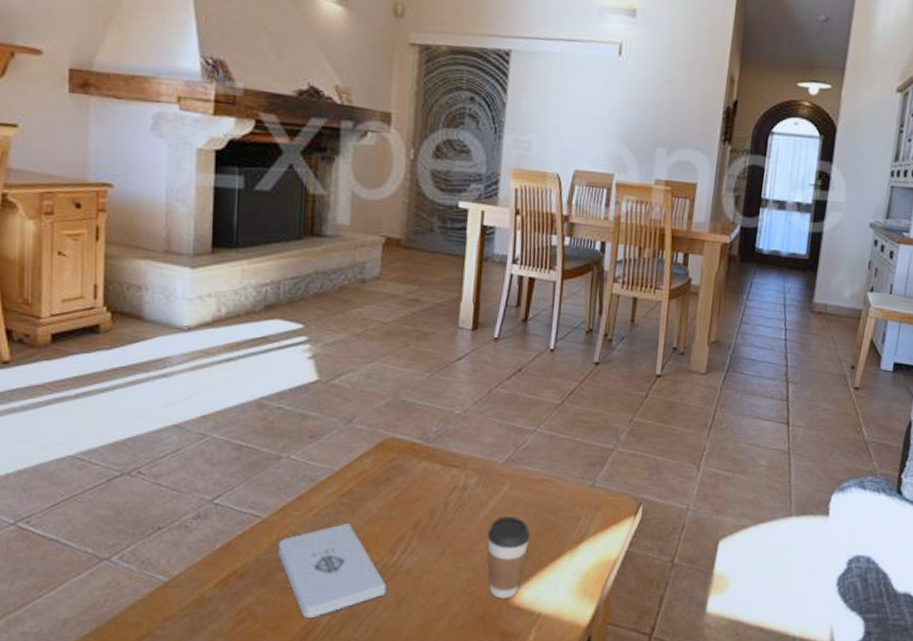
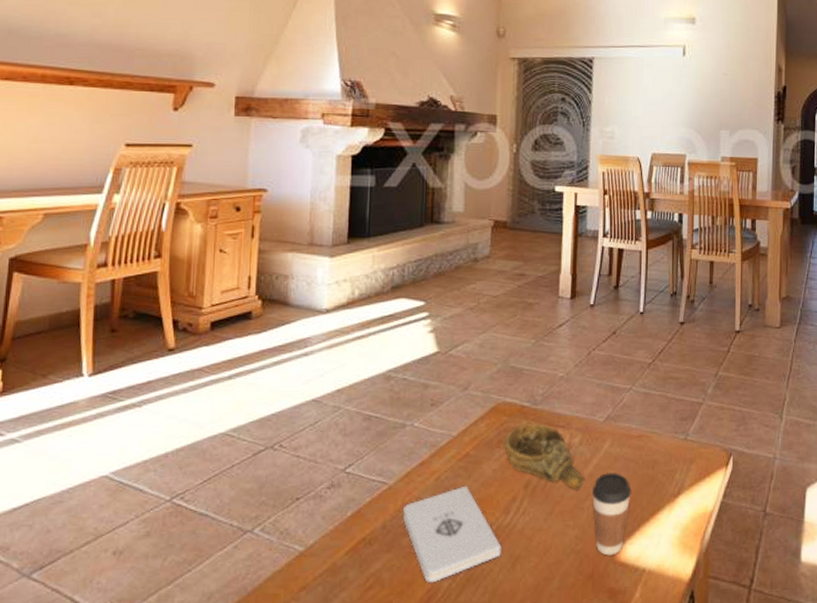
decorative bowl: none [392,461,479,533] -> present [504,423,584,491]

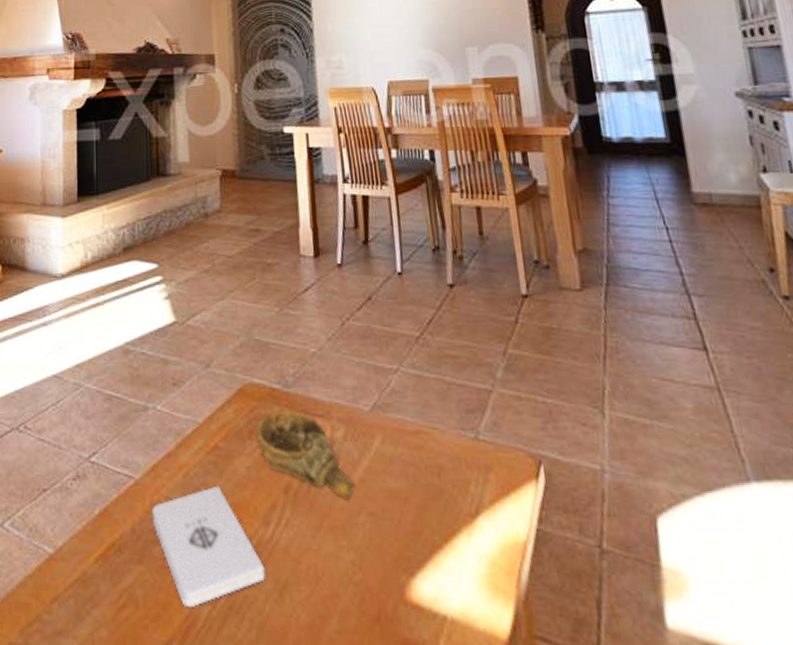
coffee cup: present [592,473,631,556] -> none [366,479,416,593]

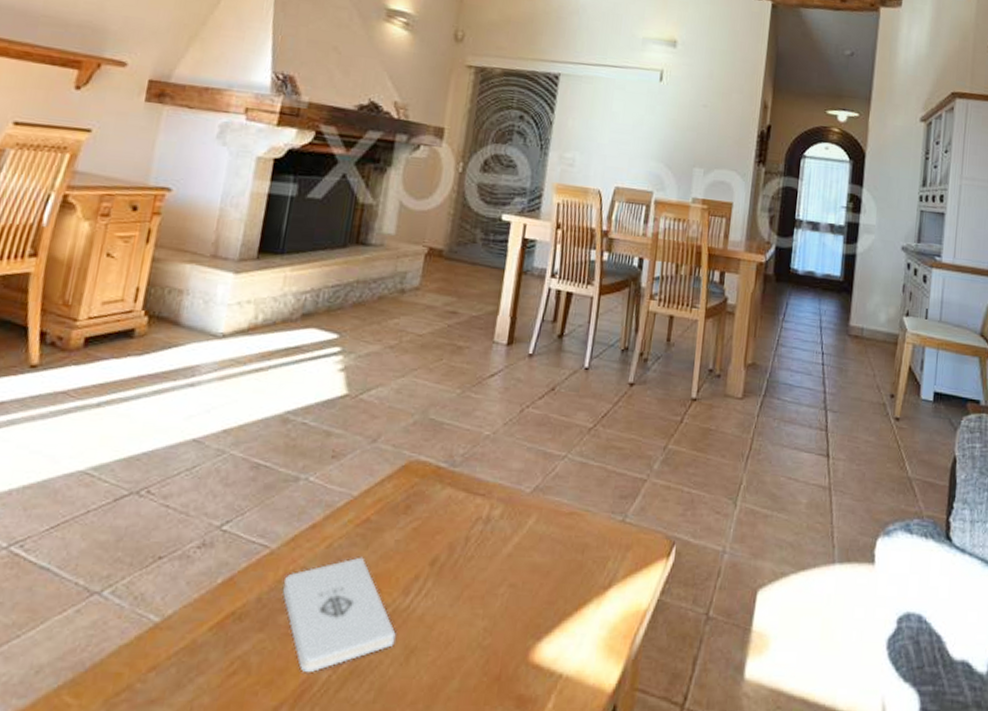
decorative bowl: present [255,410,355,500] -> none [411,487,502,573]

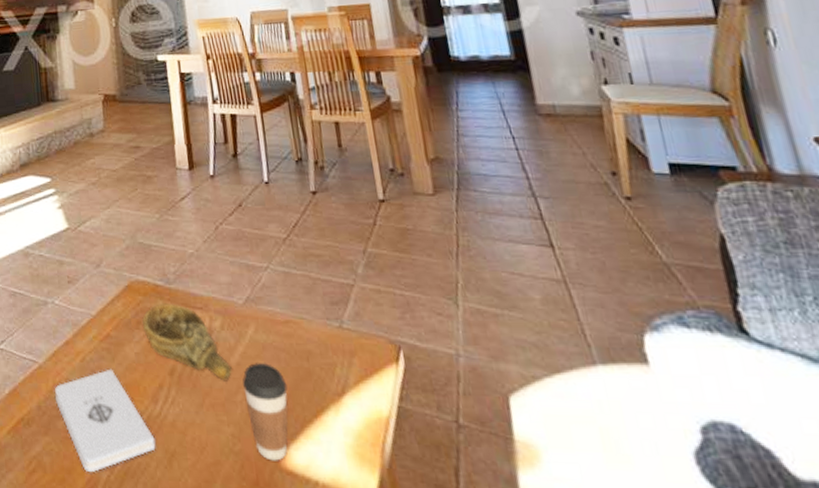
decorative bowl: none [411,487,502,573] -> present [142,303,232,381]
coffee cup: none [506,554,555,655] -> present [242,363,288,461]

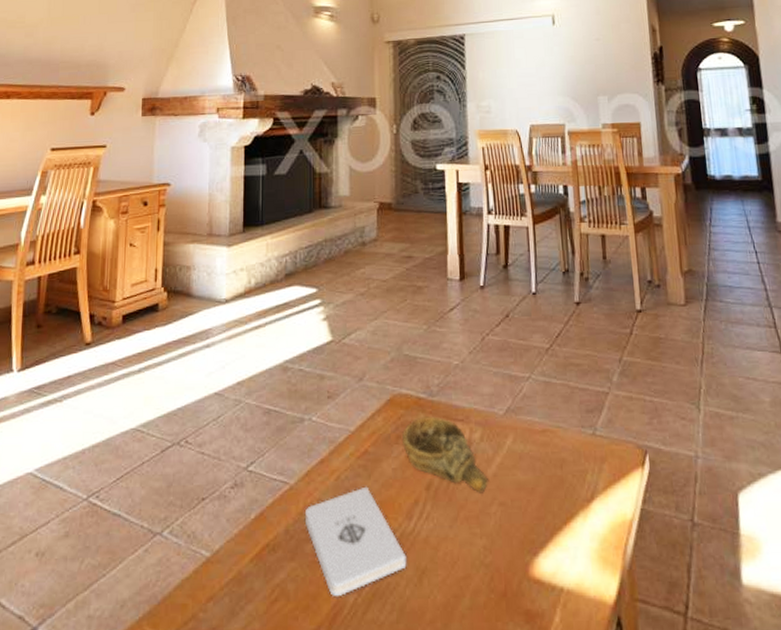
coffee cup: present [242,363,288,461] -> none [498,473,540,571]

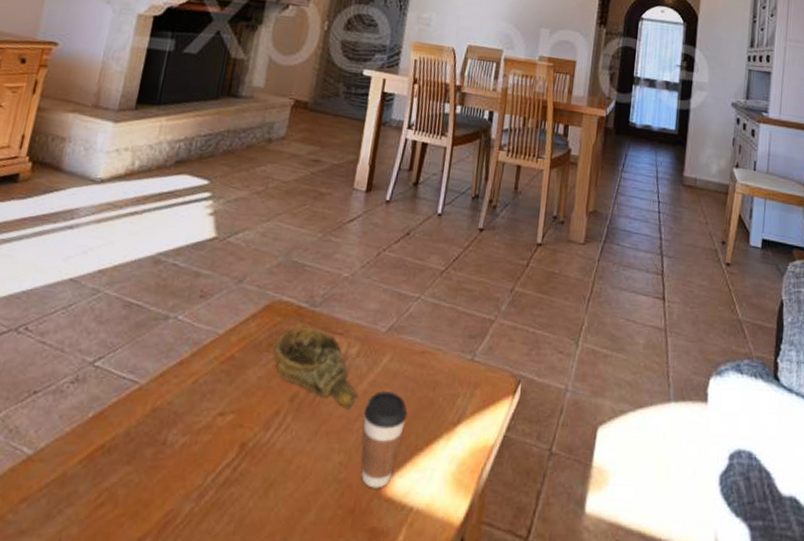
notepad: present [304,486,407,596] -> none [149,392,256,504]
coffee cup: none [498,473,540,571] -> present [360,391,408,489]

